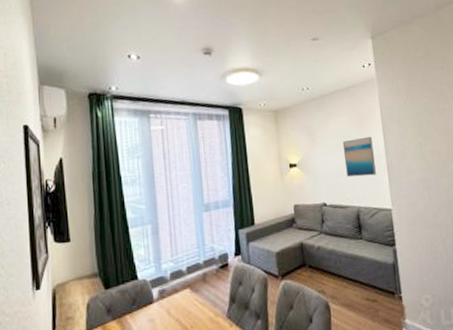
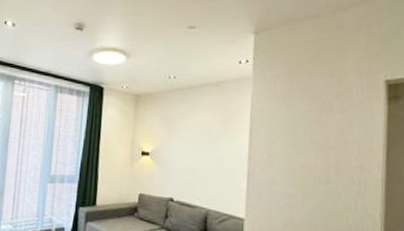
wall art: present [342,136,376,177] -> none [200,137,236,180]

